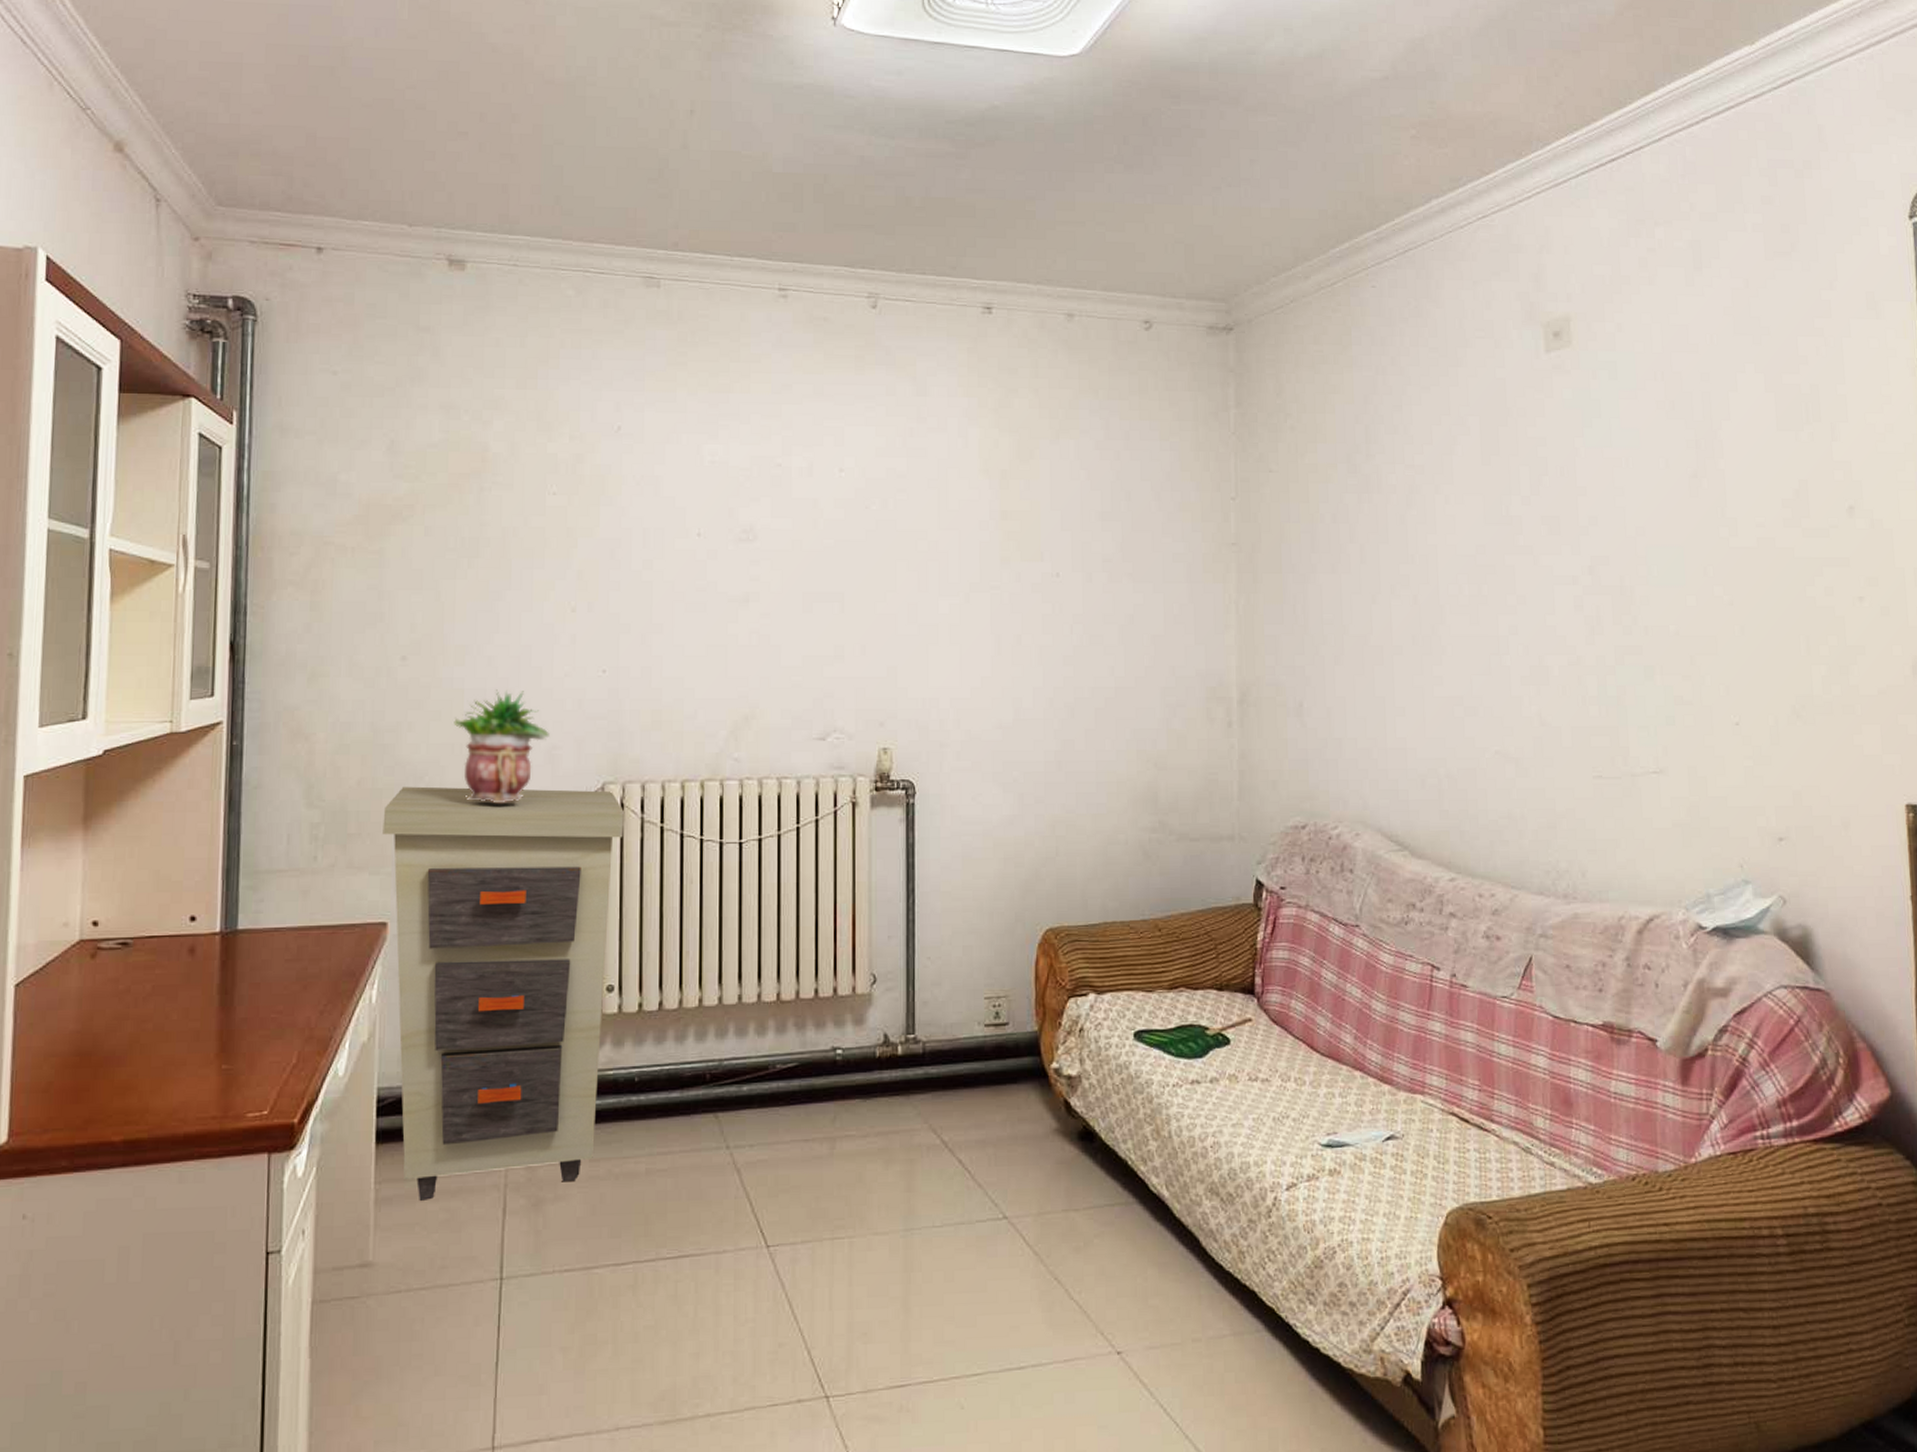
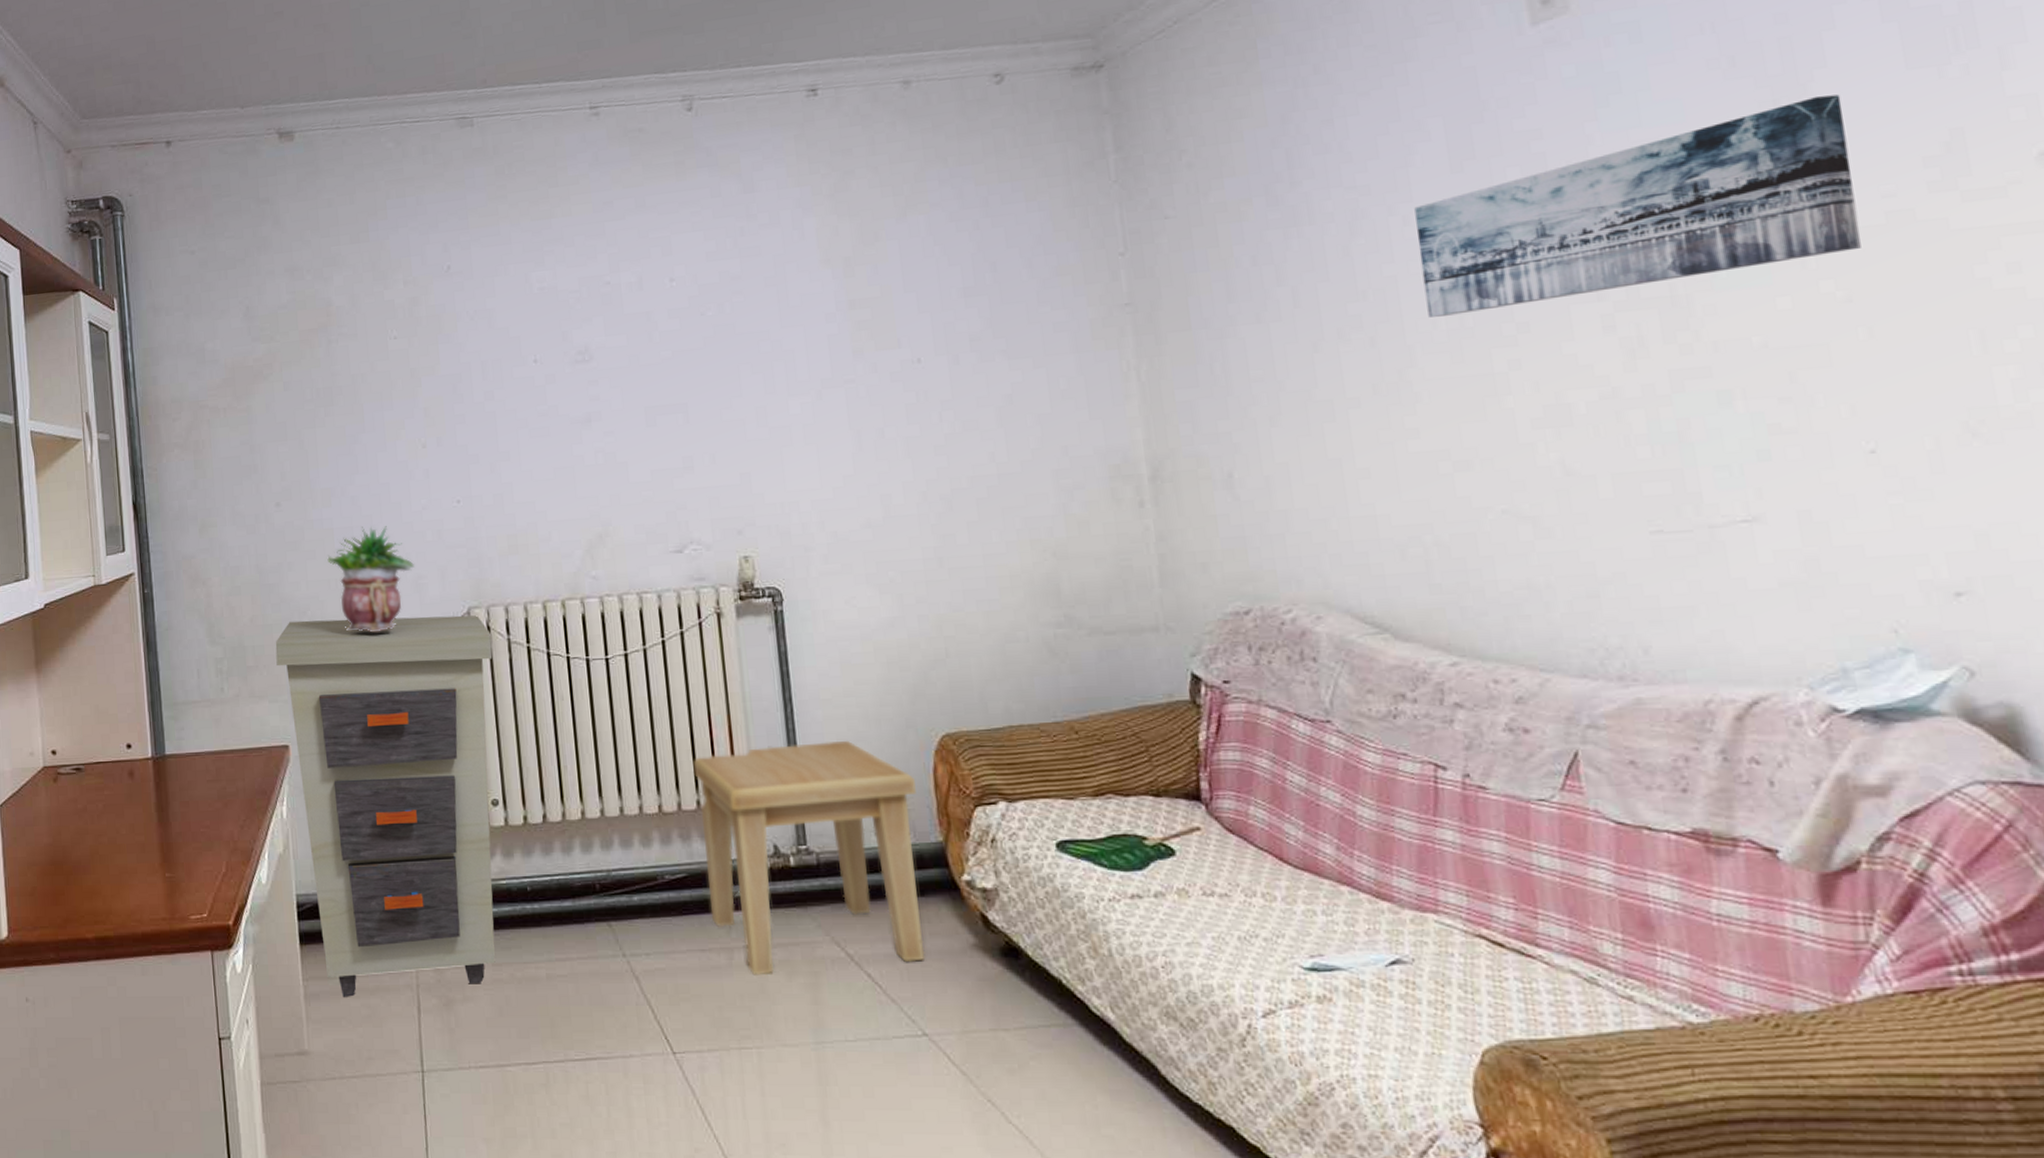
side table: none [815,933,1018,1165] -> present [693,741,926,976]
wall art: none [1454,442,1742,584] -> present [1414,94,1861,317]

